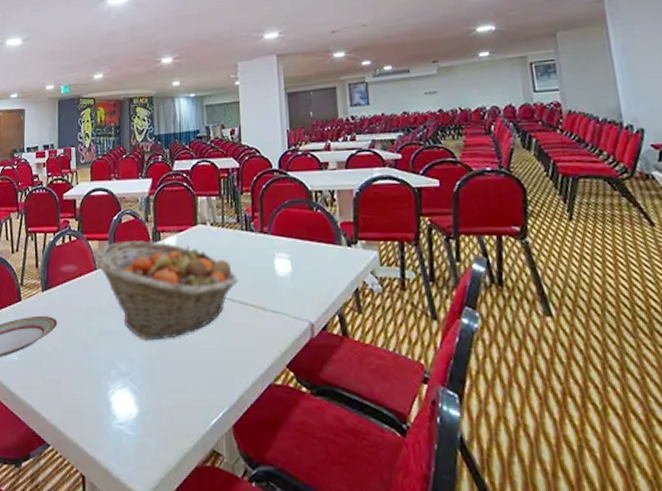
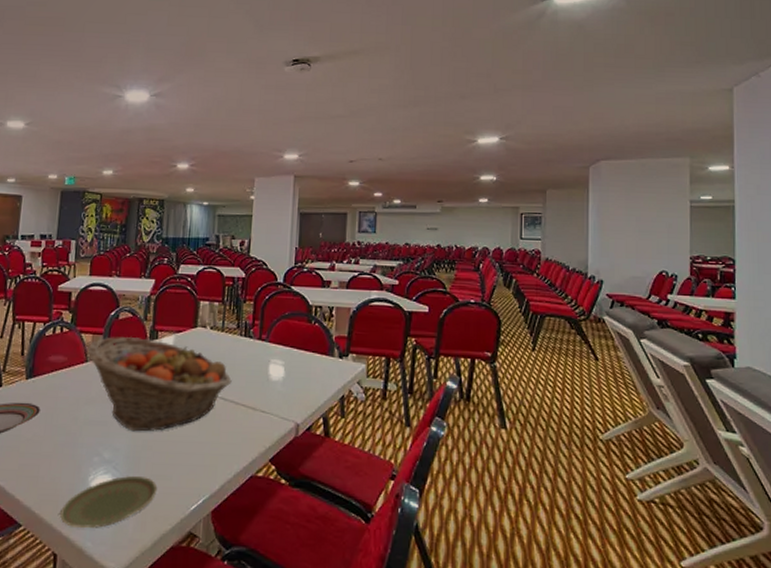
plate: none [85,389,176,447] -> present [60,476,158,528]

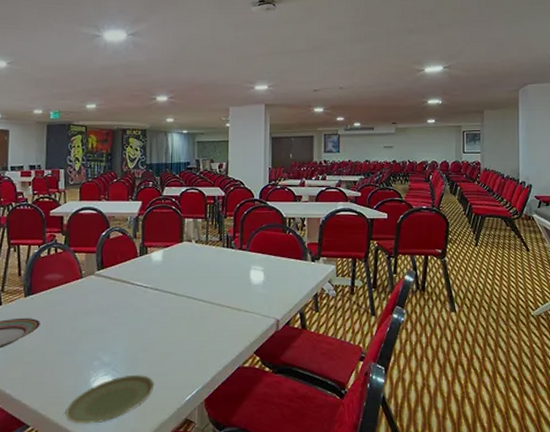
fruit basket: present [86,337,232,432] -> none [80,254,217,337]

